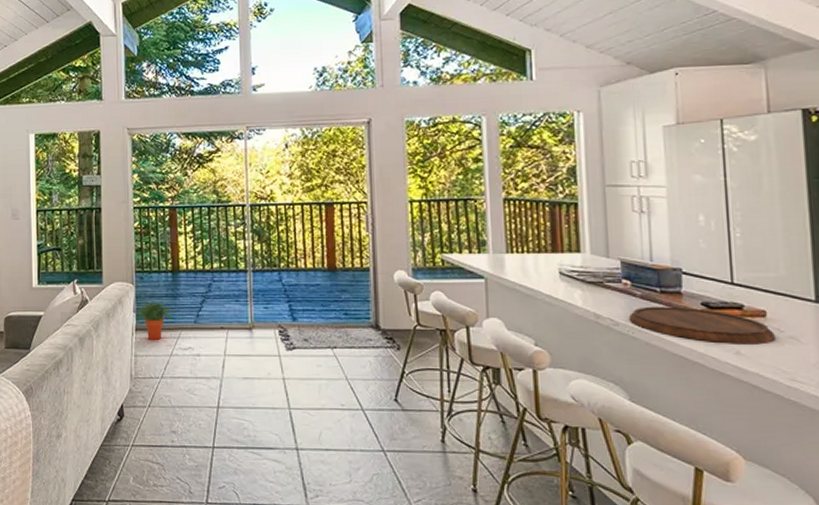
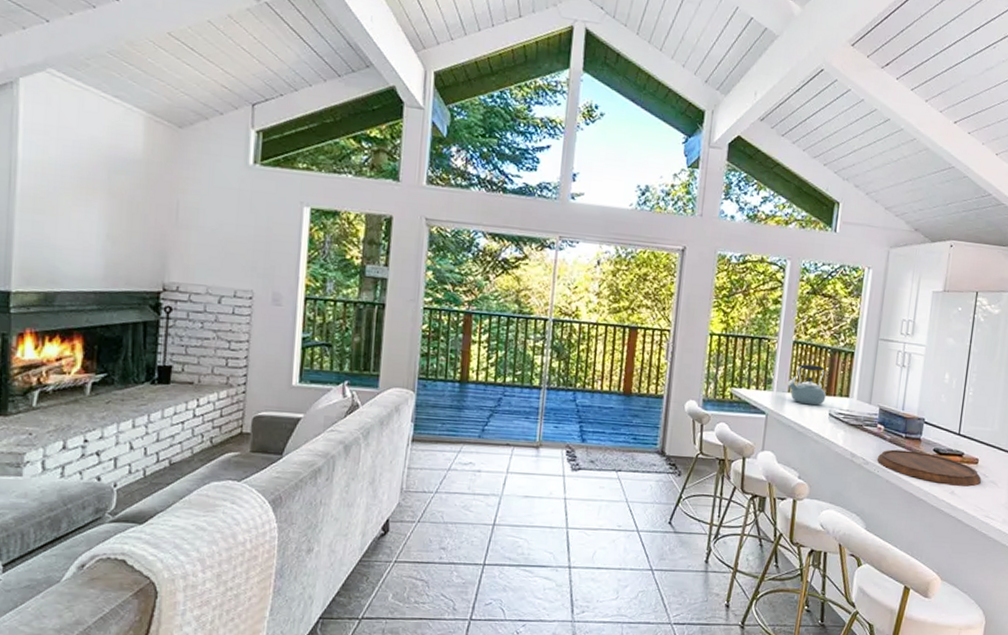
potted plant: present [134,301,176,341] -> none [412,411,459,454]
kettle: none [503,221,552,265] -> present [787,364,826,406]

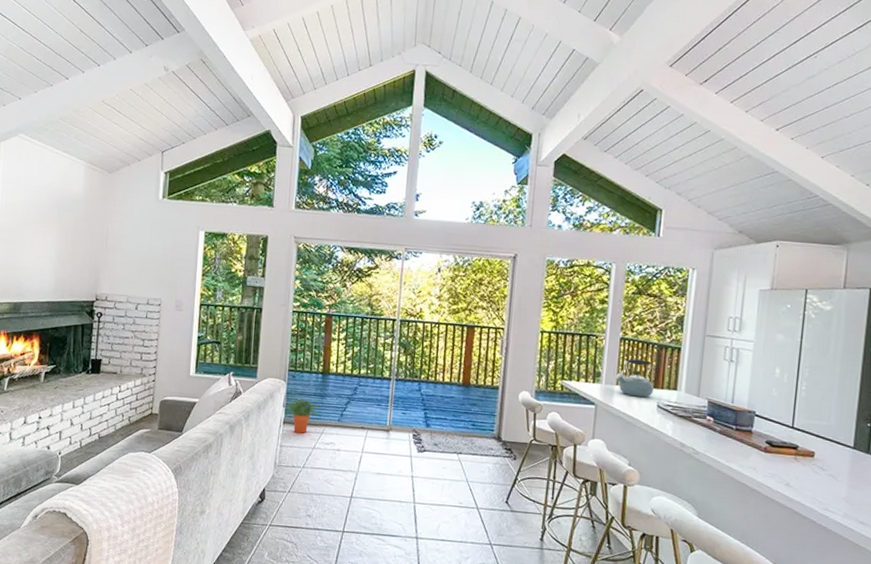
potted plant: none [412,411,459,454] -> present [284,398,322,434]
cutting board: present [878,449,981,487] -> none [708,440,818,479]

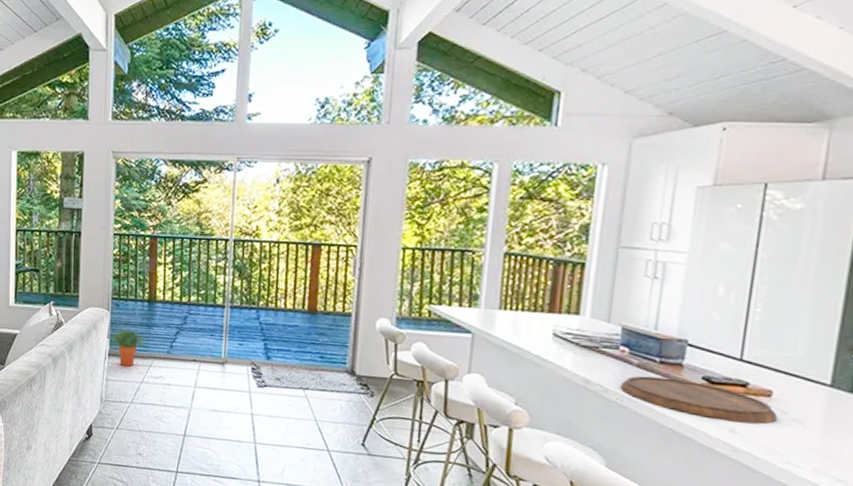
kettle: present [615,359,654,398] -> none [497,278,549,324]
cutting board: none [708,440,818,479] -> present [621,375,777,424]

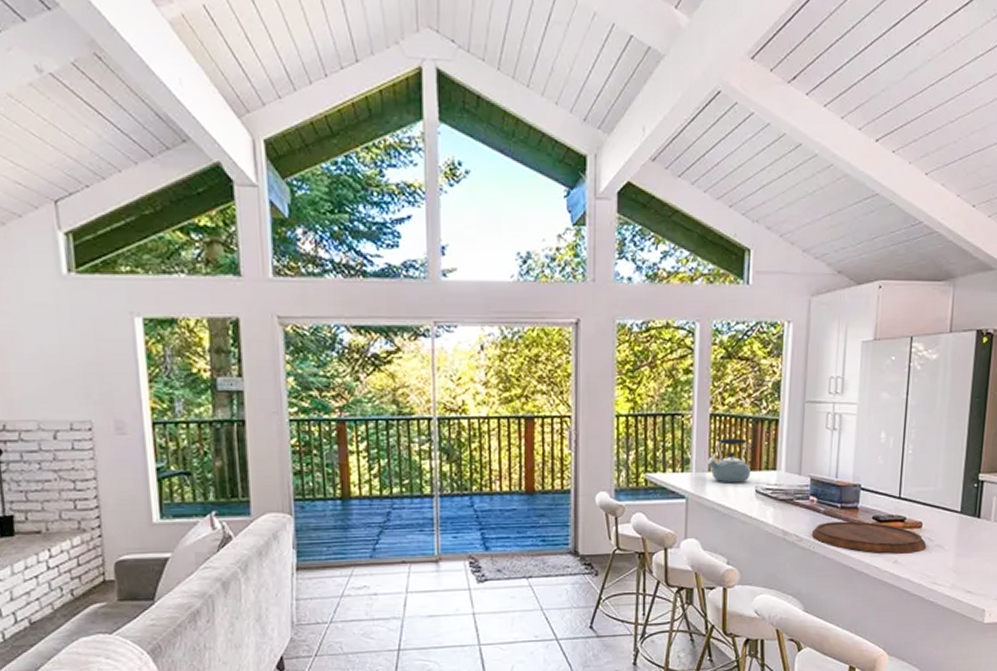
potted plant: present [108,329,149,367] -> none [294,535,347,581]
kettle: none [497,278,549,324] -> present [706,438,751,483]

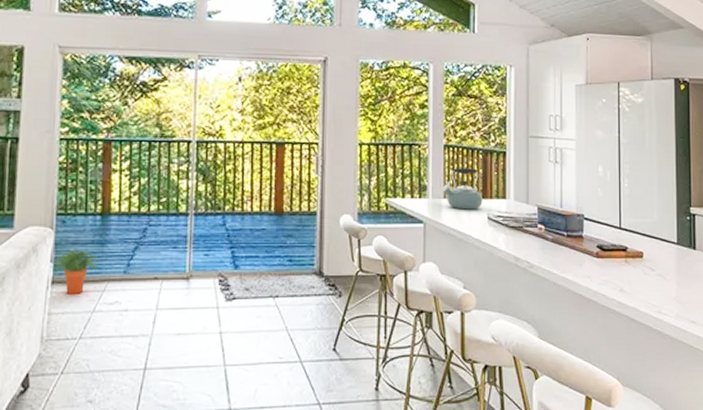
potted plant: none [294,535,347,581] -> present [52,249,102,296]
cutting board: present [812,521,926,554] -> none [542,249,648,282]

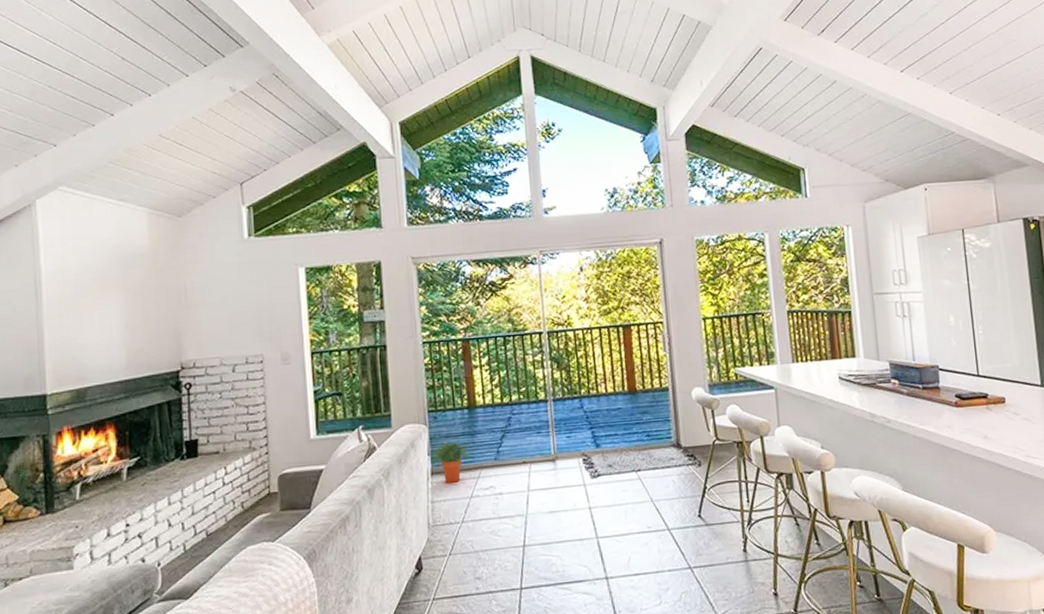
kettle: present [442,168,483,210] -> none [789,330,832,373]

